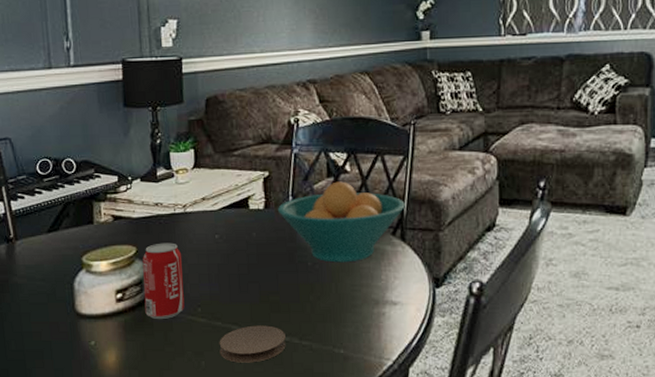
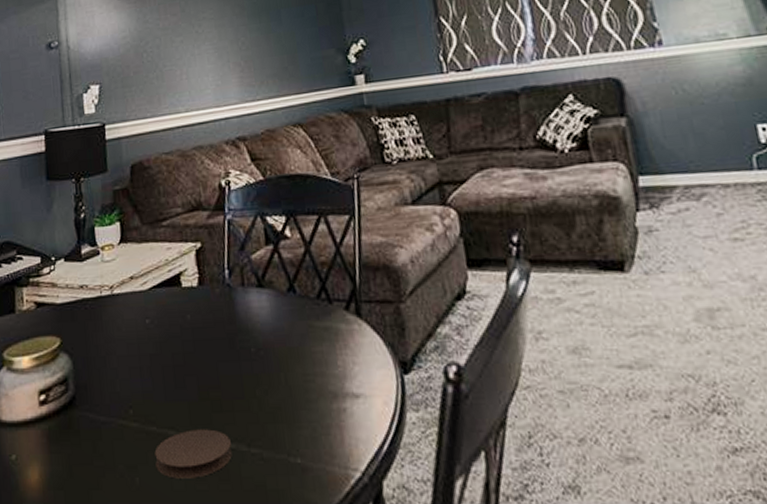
beverage can: present [142,243,185,319] -> none [67,331,115,425]
fruit bowl: present [277,181,405,263] -> none [212,249,357,347]

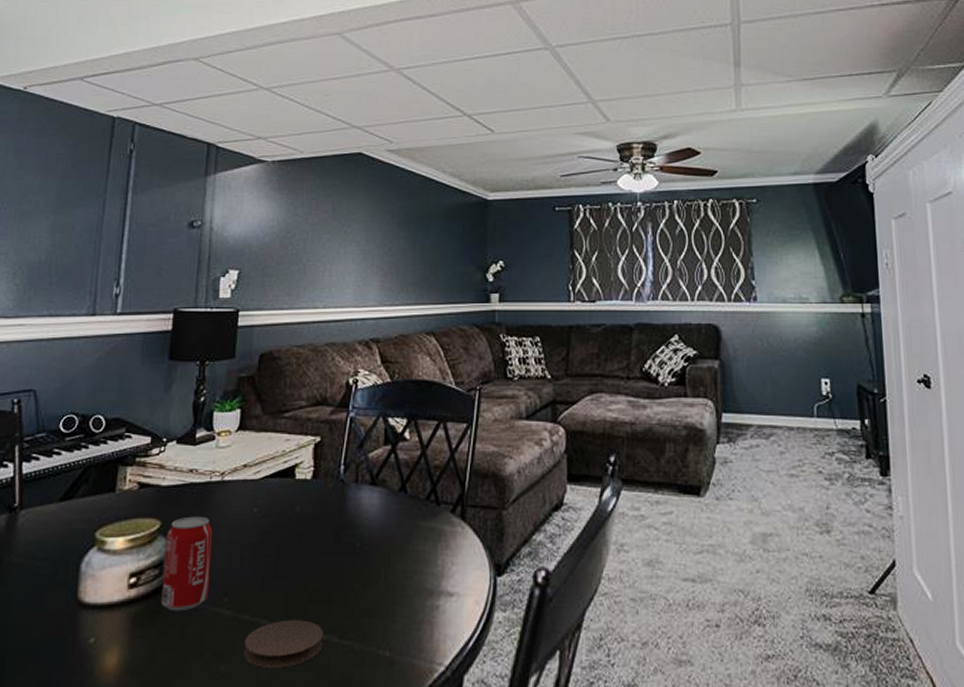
beverage can: none [67,331,115,425] -> present [161,516,213,610]

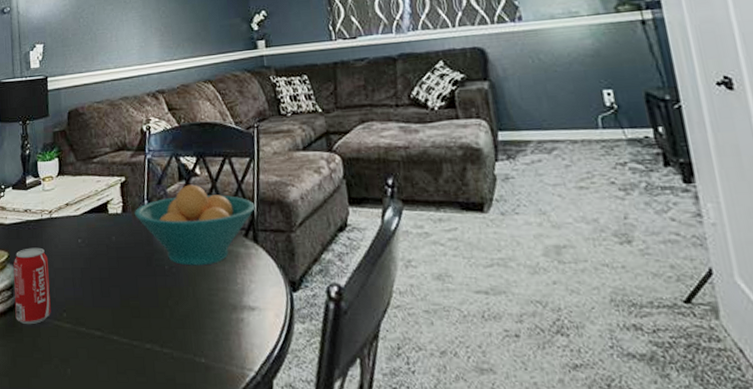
coaster: present [244,619,323,668] -> none [83,331,148,372]
fruit bowl: none [326,450,467,544] -> present [134,184,255,266]

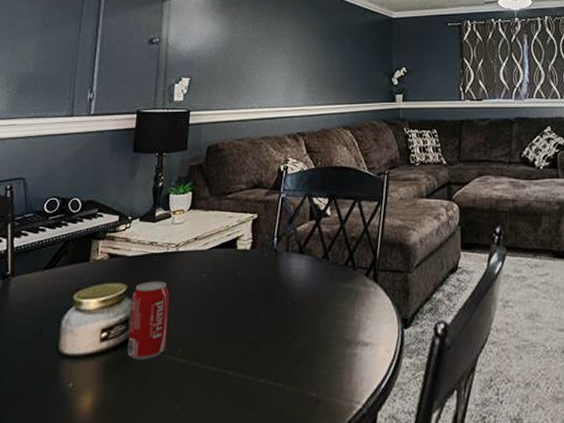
fruit bowl: present [134,184,255,266] -> none [262,224,378,303]

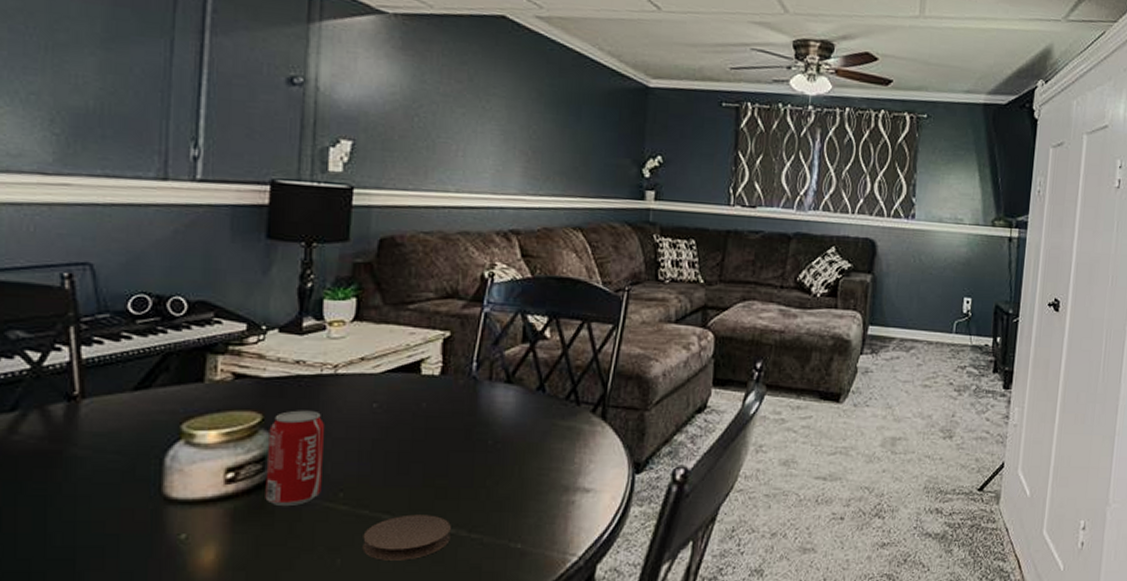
coaster: none [195,366,261,407] -> present [362,514,451,561]

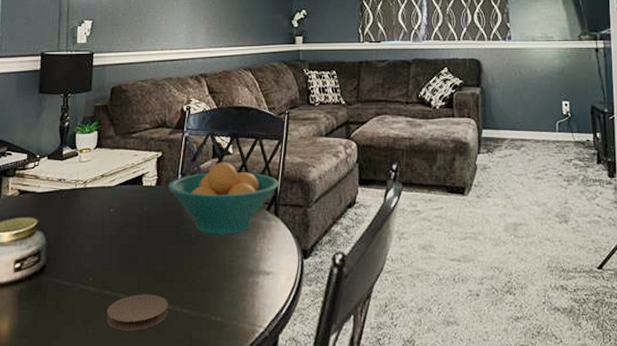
beverage can: present [265,410,325,506] -> none [40,215,79,288]
fruit bowl: none [456,348,610,442] -> present [167,162,279,235]

